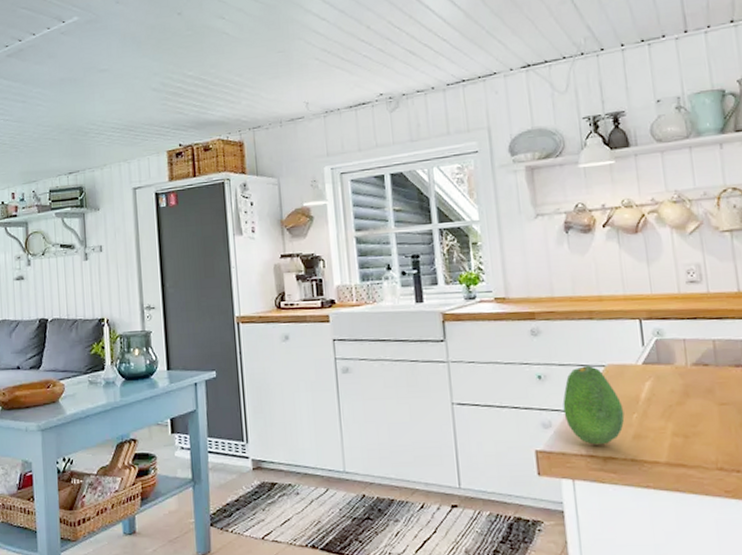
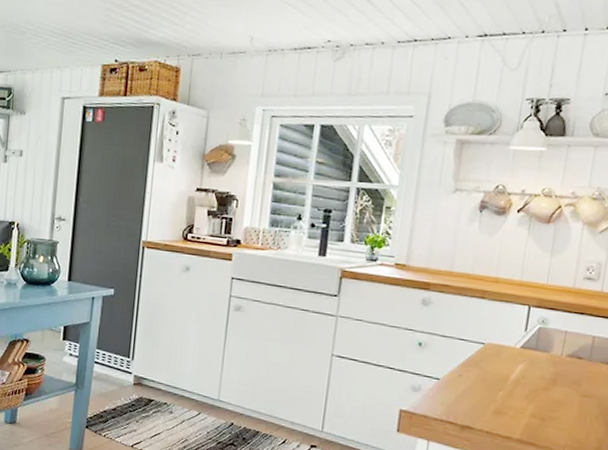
fruit: present [562,364,625,445] -> none [434,340,492,415]

